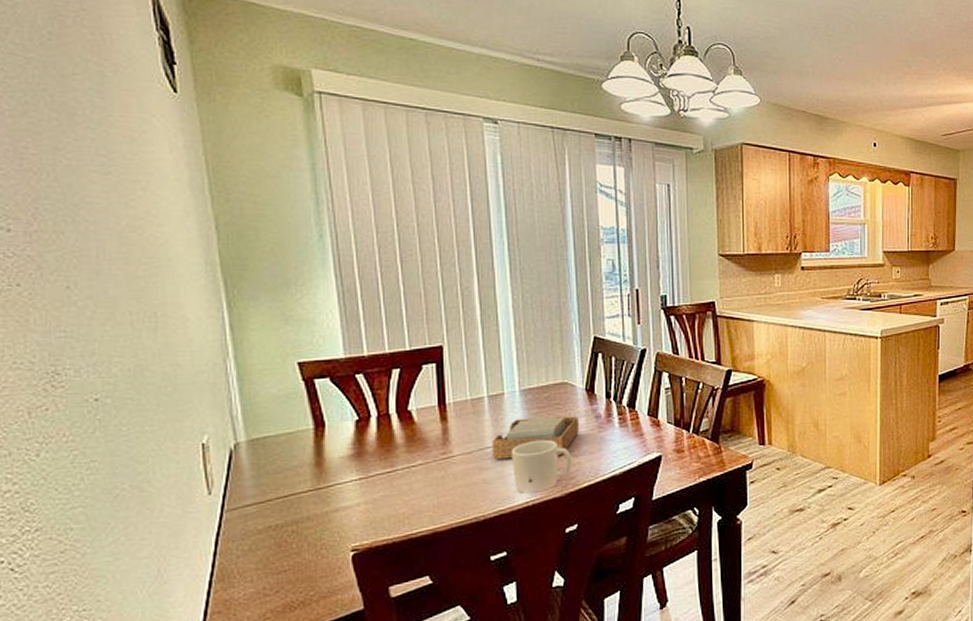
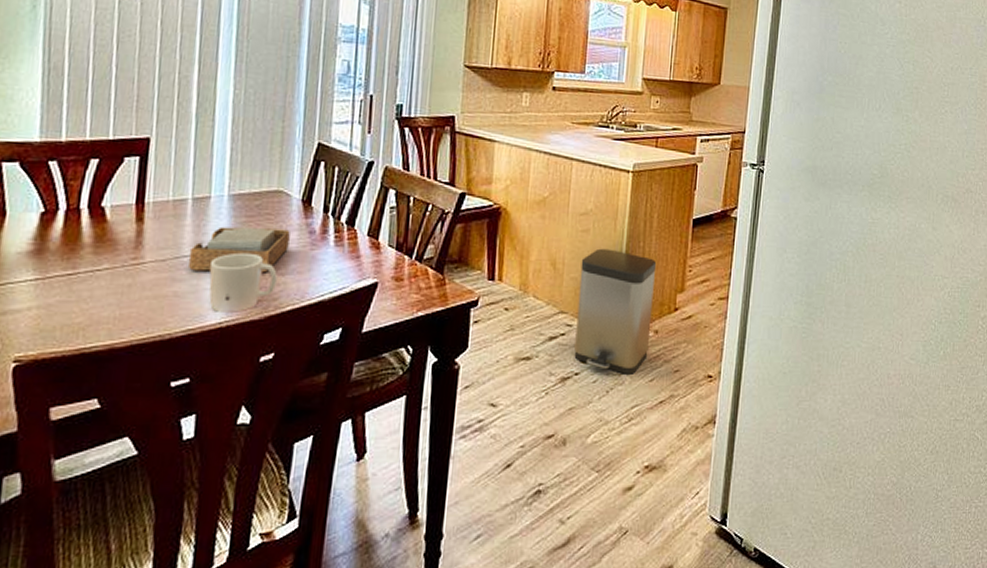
pedal bin: none [841,408,909,516] -> present [574,248,657,374]

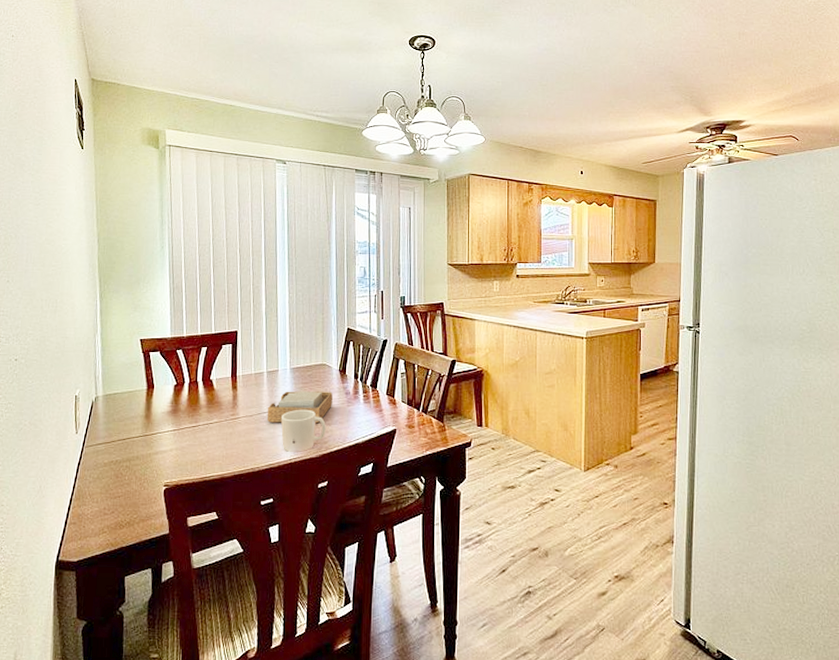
pedal bin: present [574,248,657,374] -> none [549,400,612,501]

